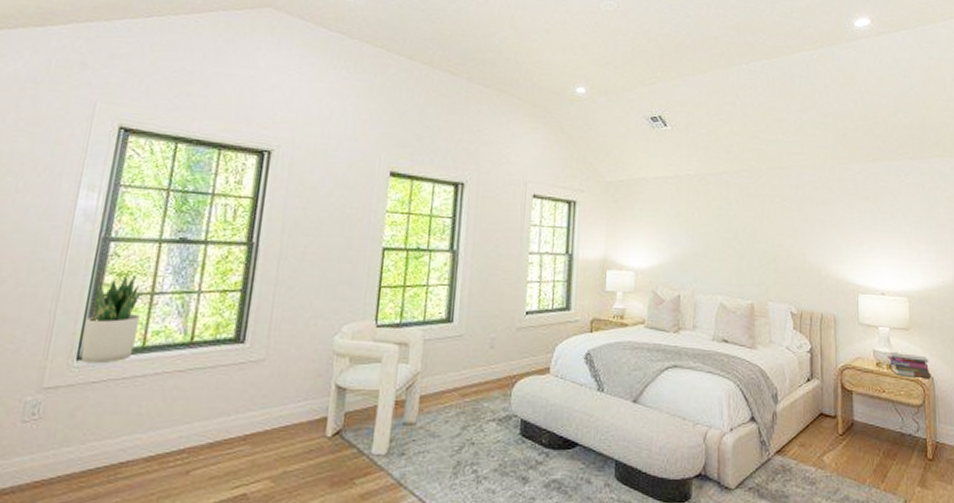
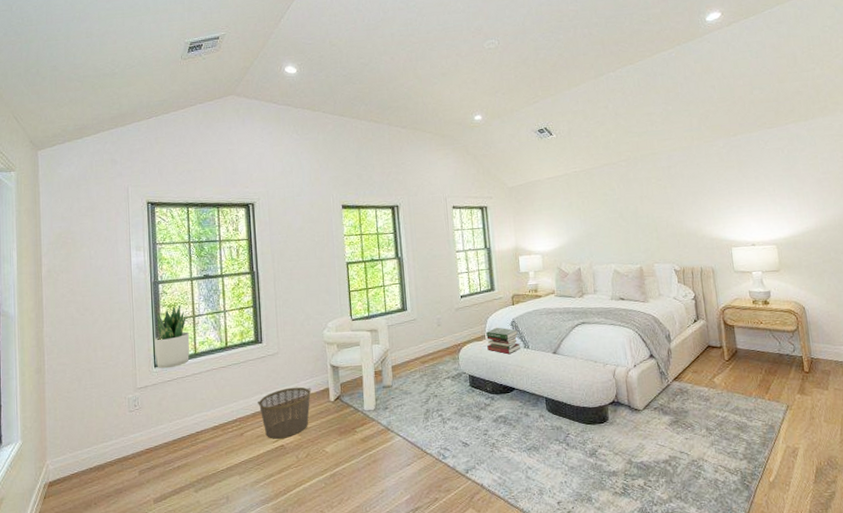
basket: none [220,411,303,484] -> present [258,387,312,439]
books: none [550,359,593,397] -> present [486,327,520,355]
books: present [886,353,931,379] -> none [761,290,802,309]

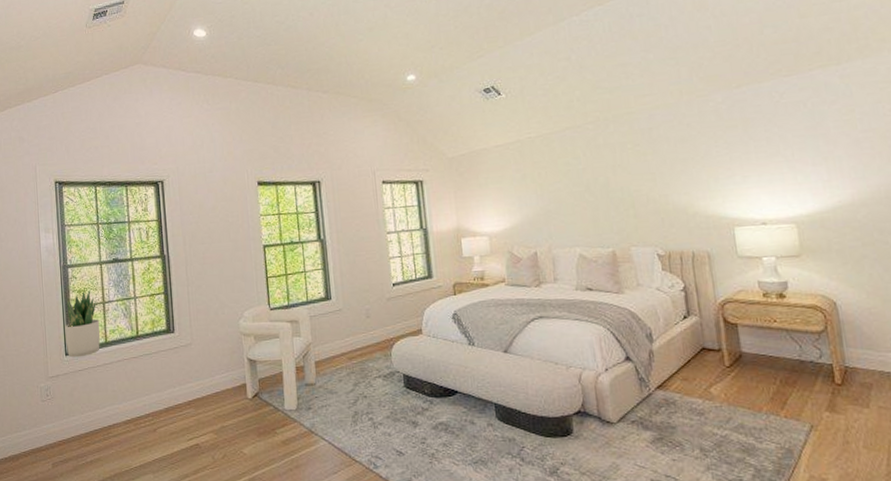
basket: present [258,387,312,439] -> none [171,381,228,437]
books: present [486,327,520,355] -> none [423,320,464,352]

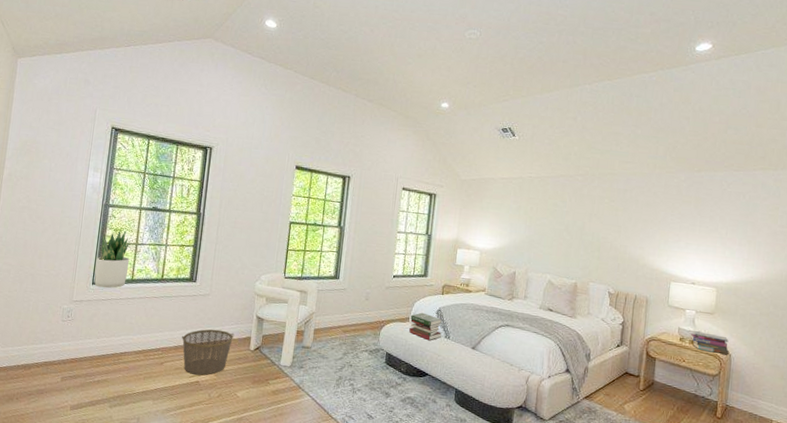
basket: none [171,381,228,437] -> present [182,329,235,376]
books: none [423,320,464,352] -> present [409,312,442,341]
books: none [775,280,833,305] -> present [690,331,729,356]

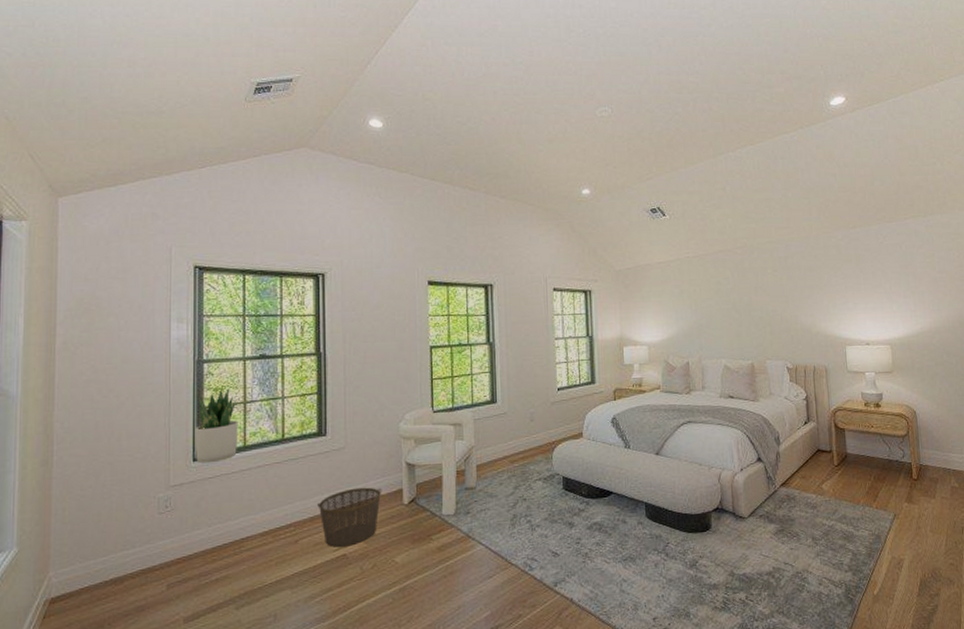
books: present [409,312,442,341] -> none [584,424,621,455]
books: present [690,331,729,356] -> none [873,393,913,413]

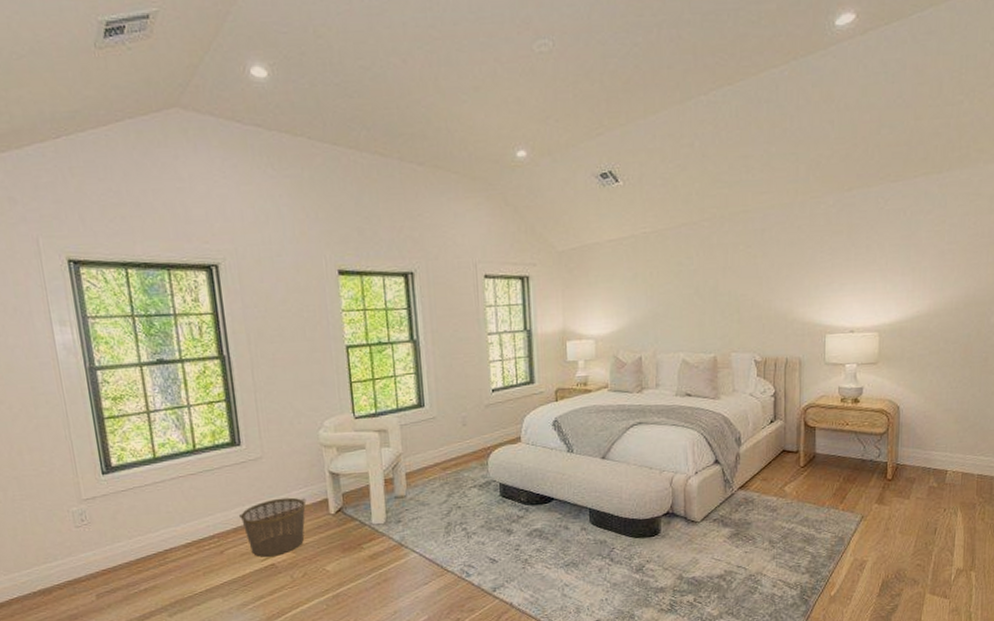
planter: present [194,389,238,464] -> none [98,398,148,477]

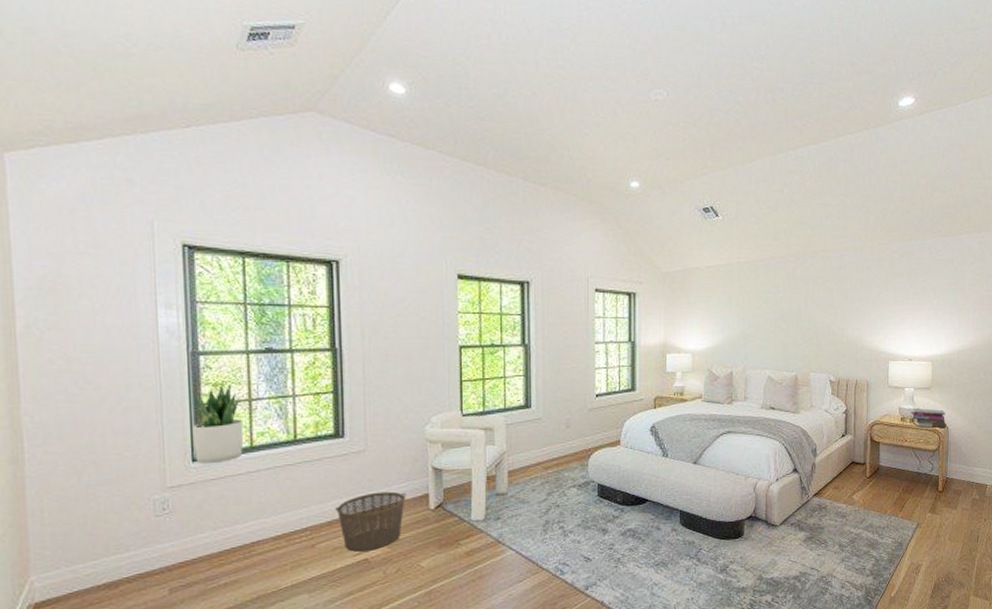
planter: none [98,398,148,477] -> present [192,385,244,464]
books: none [852,386,897,409] -> present [910,408,946,429]

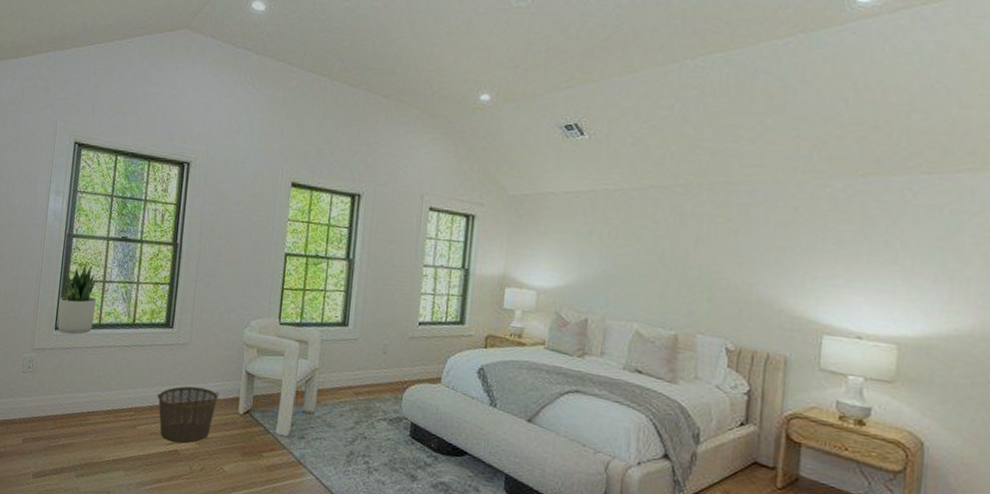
books: present [910,408,946,429] -> none [855,407,920,444]

